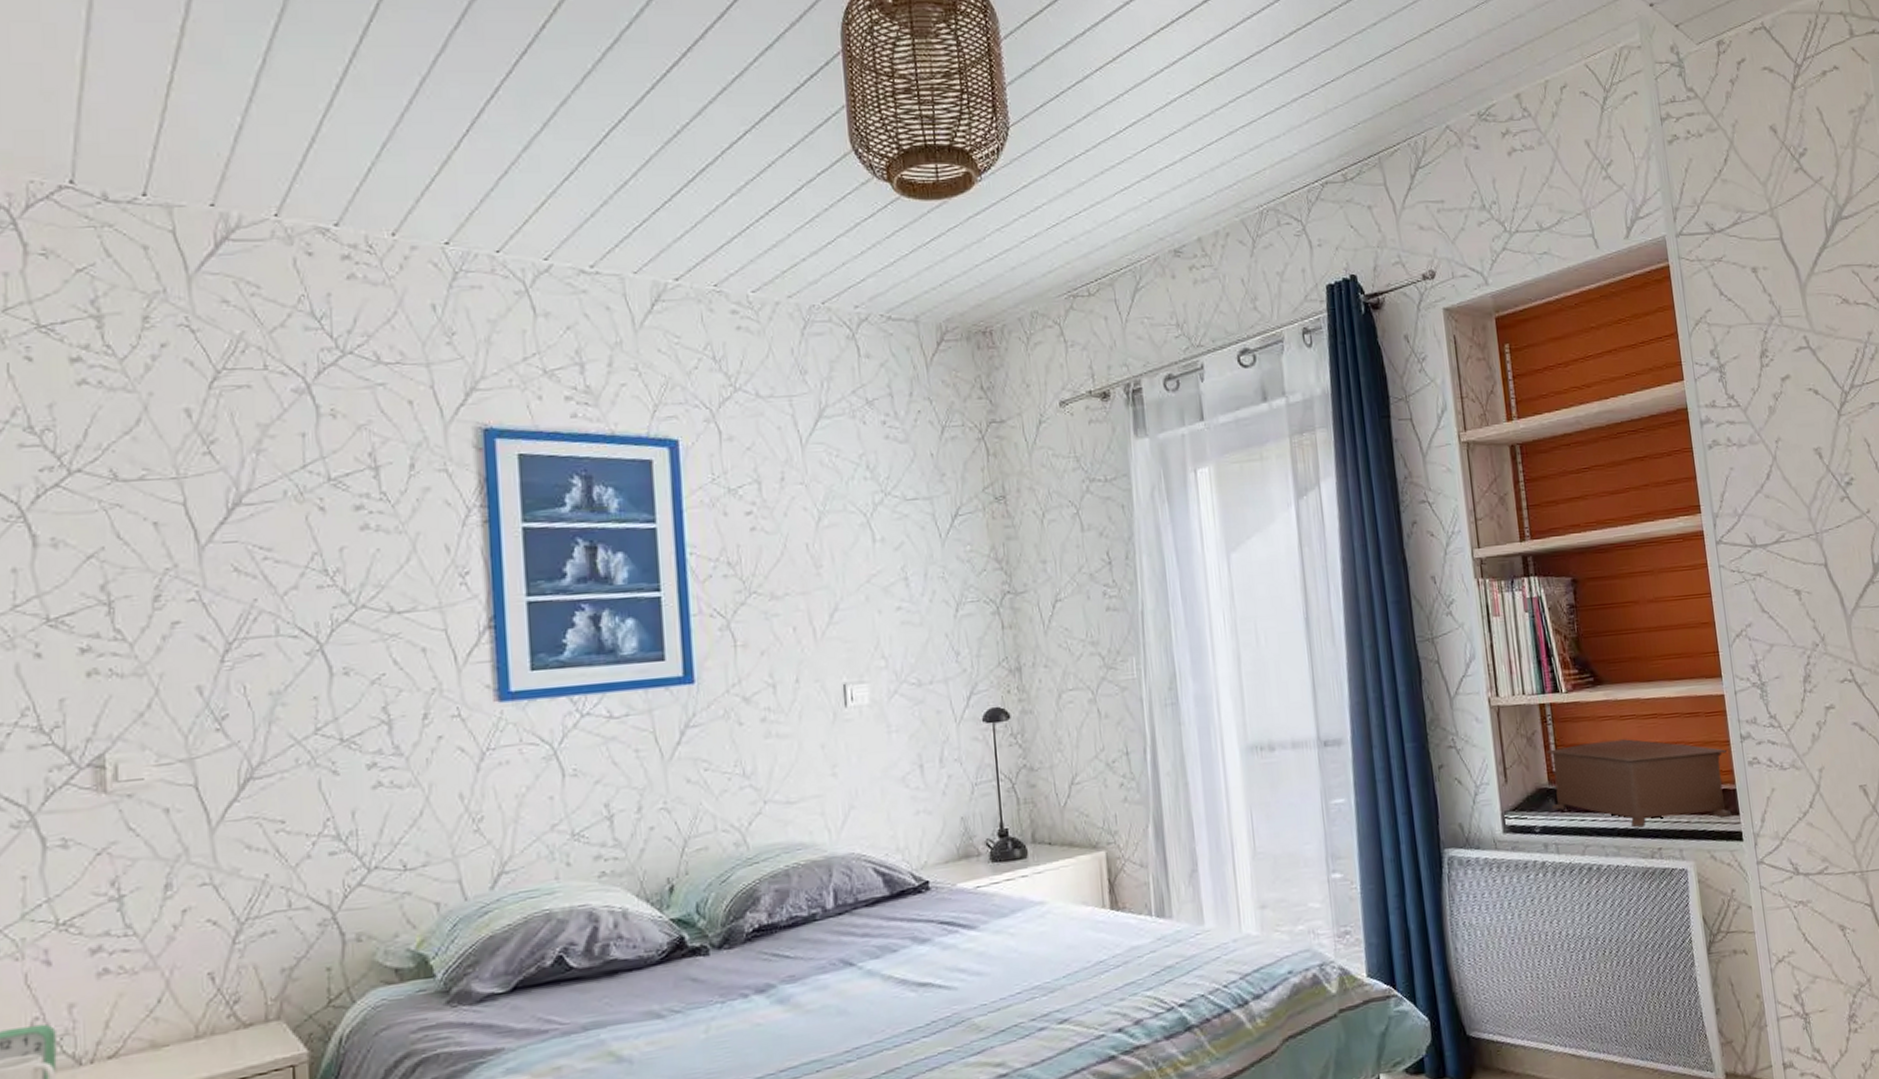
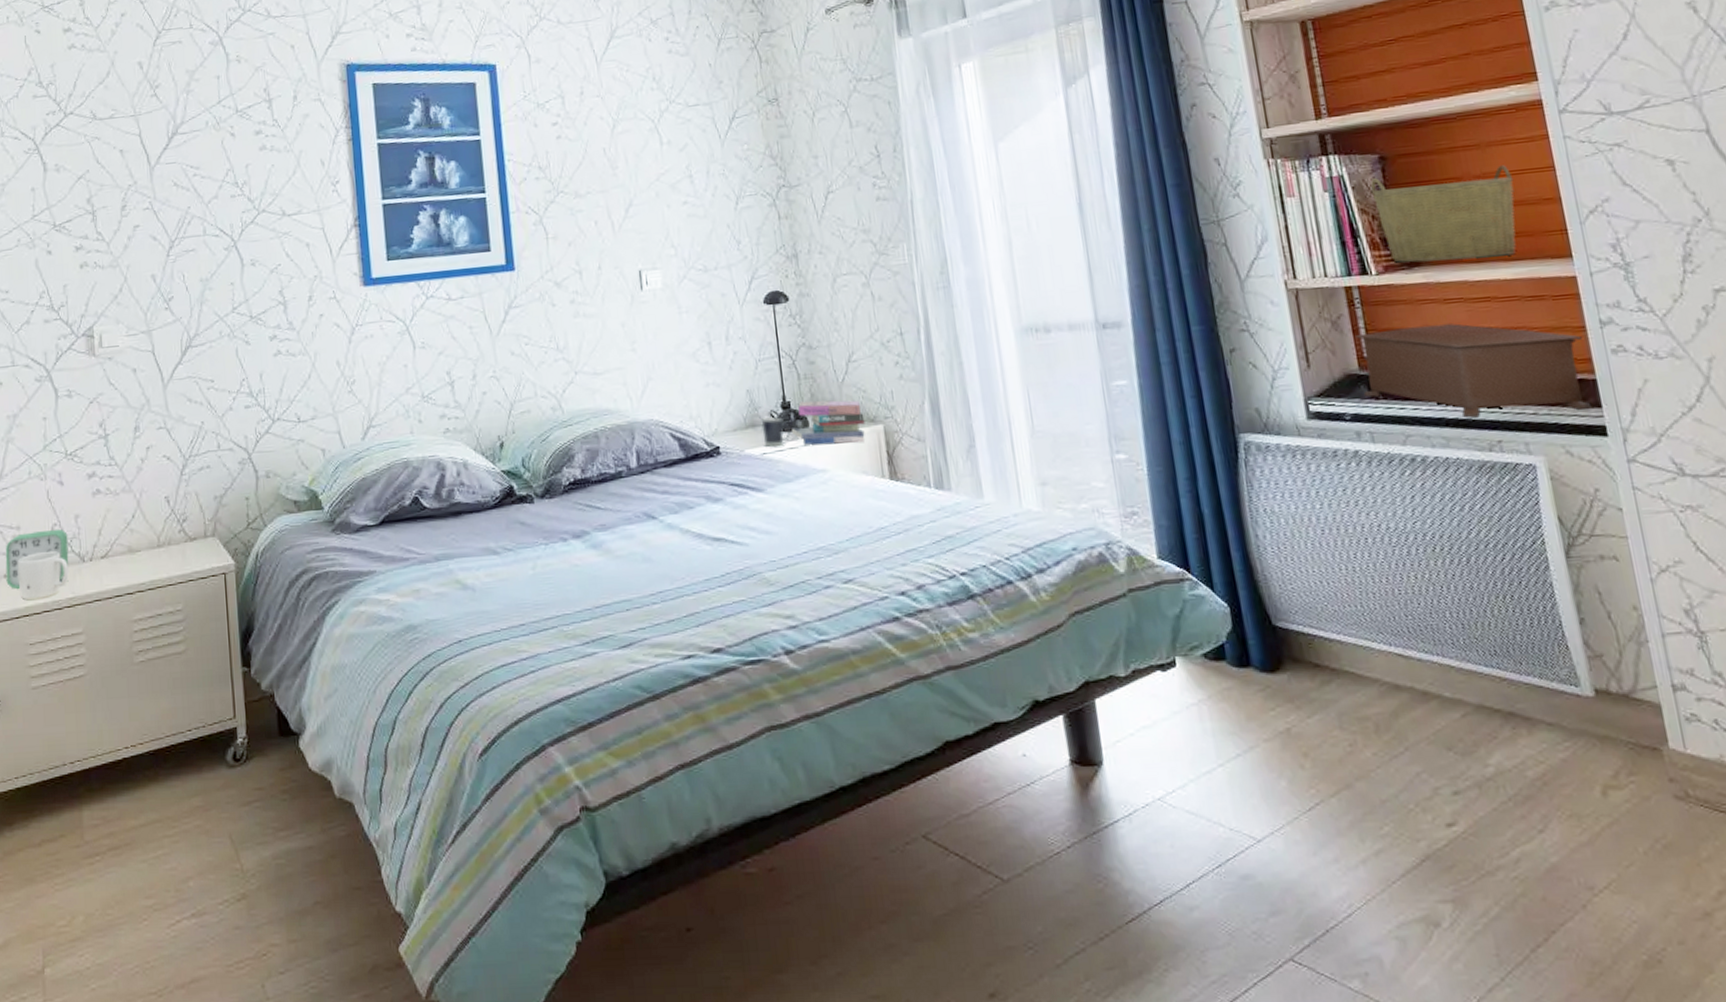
mug: none [975,845,1008,879] -> present [761,416,791,447]
books: none [1009,825,1087,876] -> present [792,400,865,445]
basket: none [1563,591,1679,682] -> present [1370,165,1516,263]

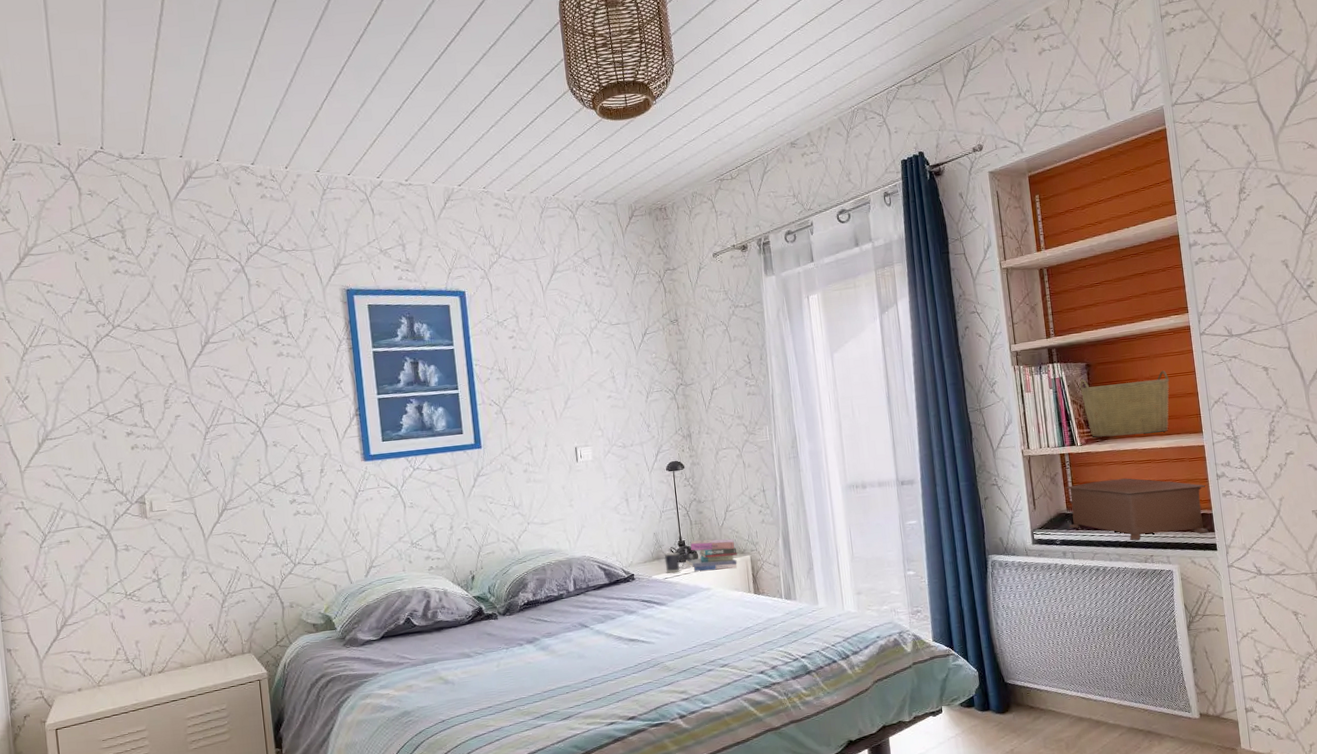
alarm clock: present [5,528,69,589] -> none [78,652,132,699]
mug: present [17,550,70,601] -> none [89,669,133,708]

